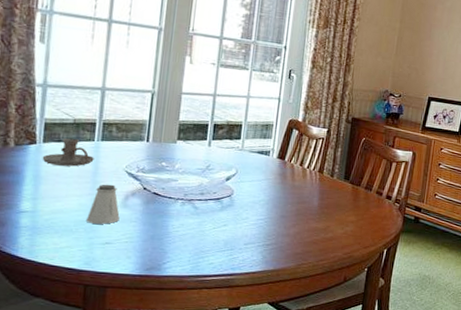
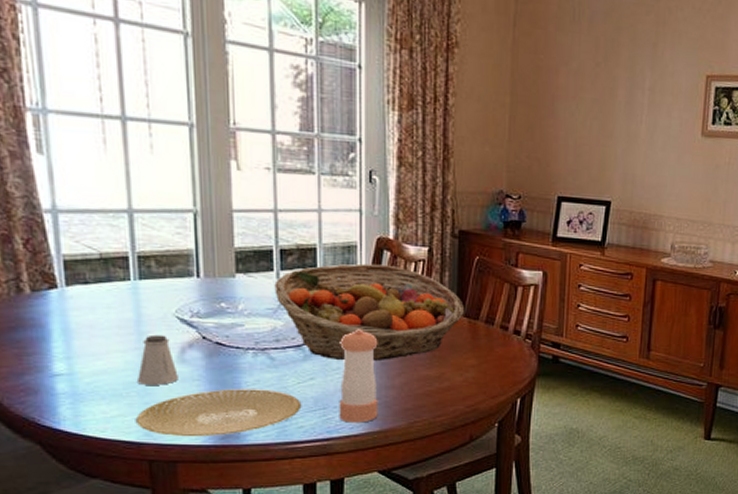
candle holder: present [42,138,94,167] -> none [68,278,134,315]
plate: none [80,230,214,267] -> present [137,389,302,436]
fruit basket: none [205,138,351,214] -> present [274,263,465,360]
pepper shaker: none [242,188,281,263] -> present [339,329,378,423]

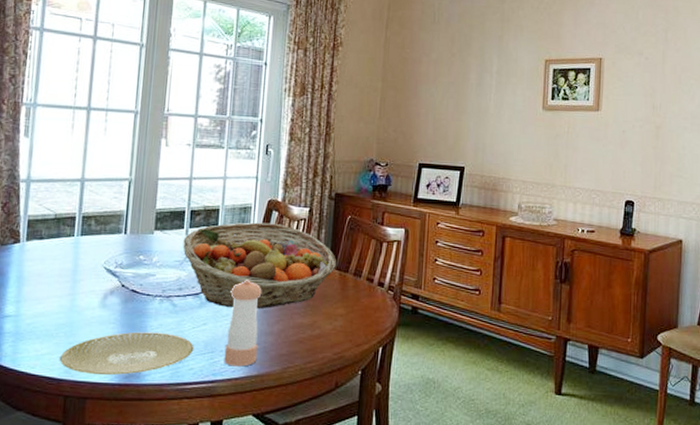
saltshaker: present [136,334,178,385] -> none [66,282,99,327]

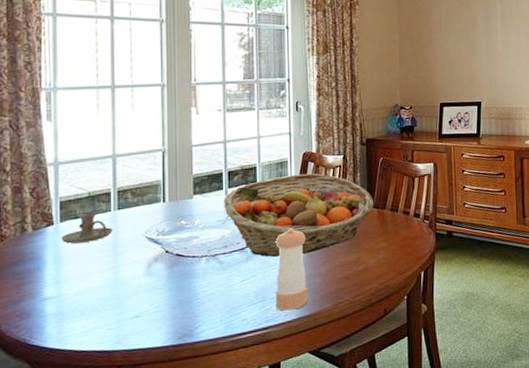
candle holder: none [25,234,74,265] -> present [61,212,113,244]
plate: present [60,332,194,375] -> none [109,290,245,341]

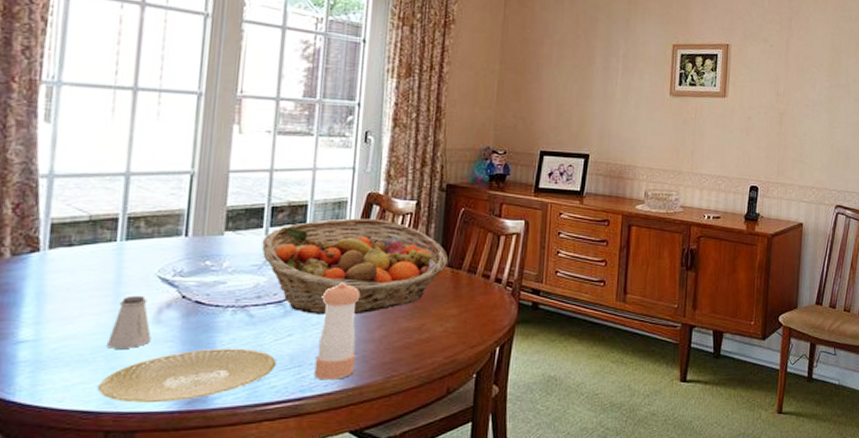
candle holder: present [61,212,113,244] -> none [47,240,117,277]
plate: none [109,290,245,341] -> present [99,348,277,403]
saltshaker: none [111,253,145,299] -> present [106,295,151,349]

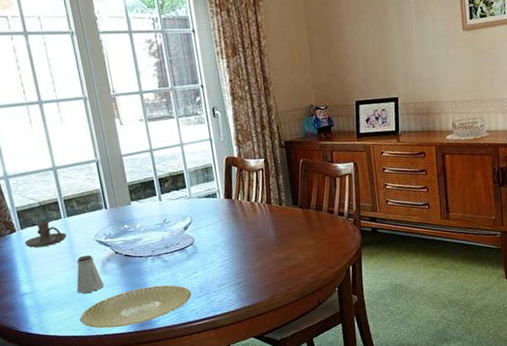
candle holder: none [47,240,117,277] -> present [24,219,67,248]
fruit basket: present [261,218,449,314] -> none [158,177,299,256]
pepper shaker: present [314,283,361,380] -> none [211,229,247,302]

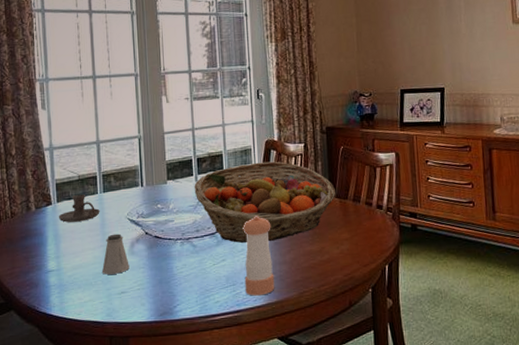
plate: present [80,285,192,328] -> none [101,272,217,315]
fruit basket: none [158,177,299,256] -> present [194,161,336,243]
pepper shaker: none [211,229,247,302] -> present [242,216,275,296]

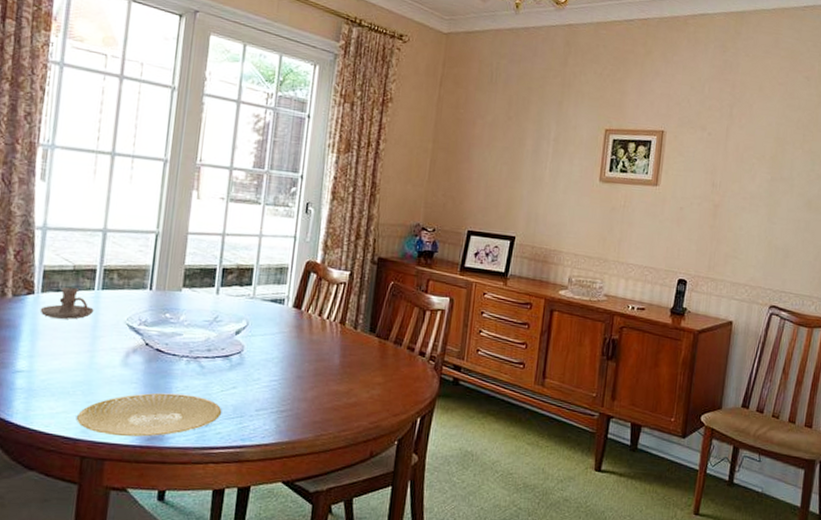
saltshaker: present [101,233,130,275] -> none [83,339,120,386]
plate: none [101,272,217,315] -> present [77,393,222,437]
fruit basket: present [194,161,336,243] -> none [213,283,377,374]
pepper shaker: present [242,216,275,296] -> none [253,343,297,433]

